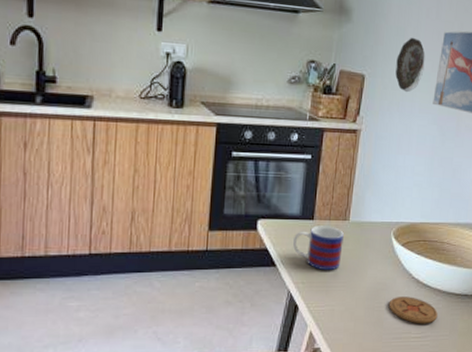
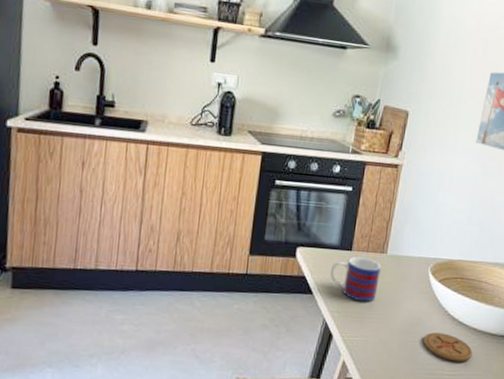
decorative plate: present [395,37,425,93] -> none [439,76,470,131]

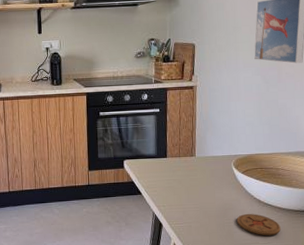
mug: present [329,256,381,302] -> none [152,161,193,196]

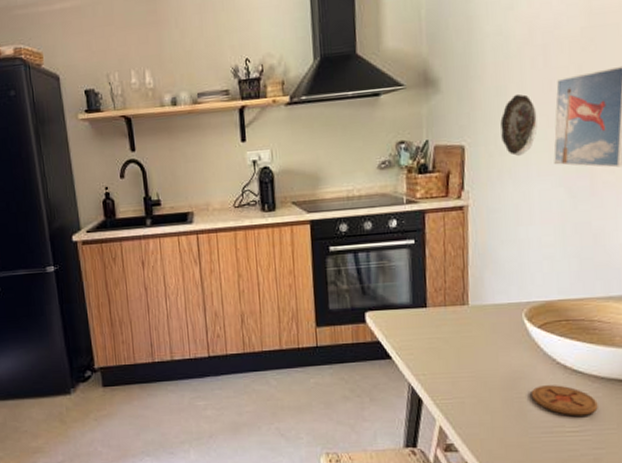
decorative plate: none [219,9,244,53] -> present [500,93,537,157]

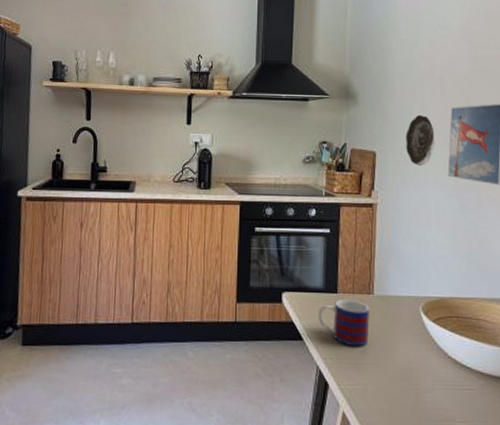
mug: none [406,312,465,361] -> present [317,299,370,347]
coaster: present [531,385,598,416] -> none [425,378,484,411]

